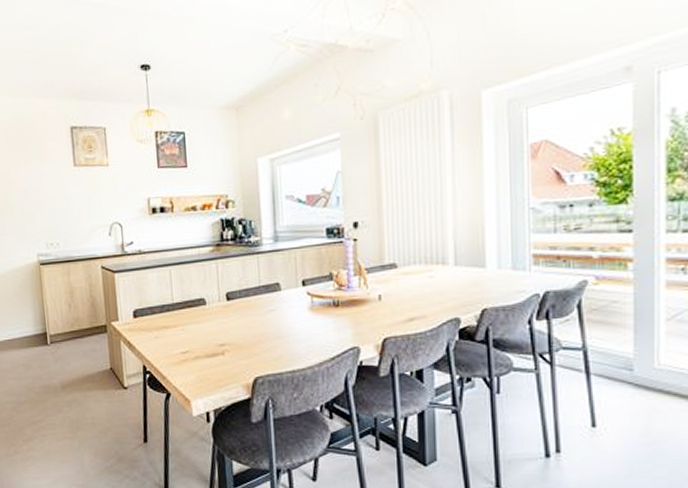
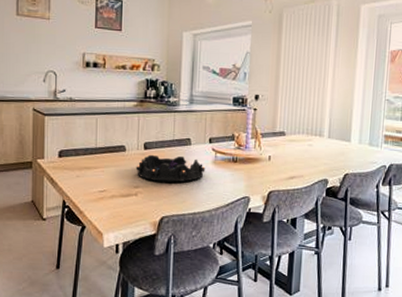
decorative bowl: none [219,304,302,337] -> present [136,154,206,183]

